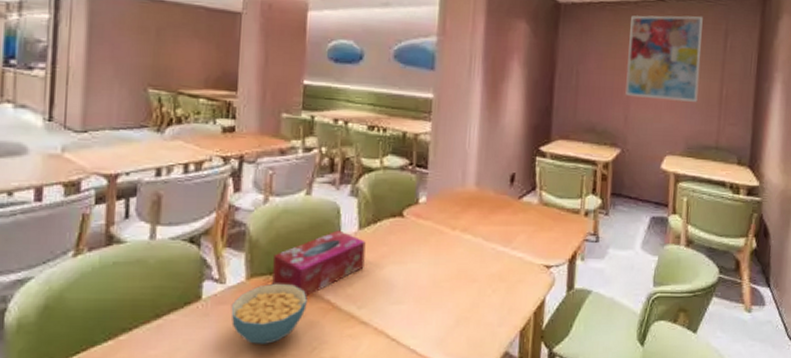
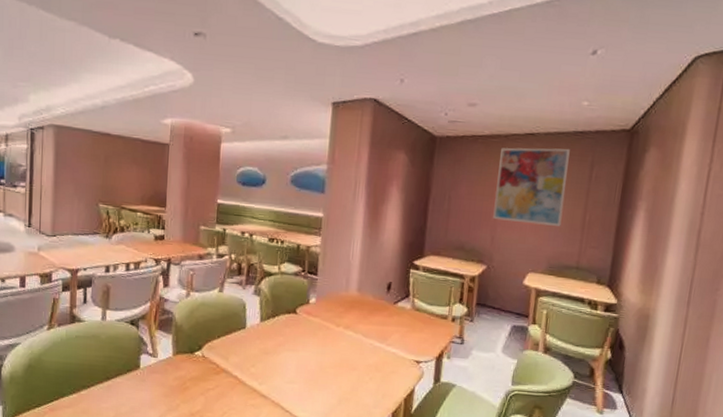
cereal bowl: present [231,283,307,344] -> none [161,360,220,406]
tissue box: present [272,230,366,296] -> none [193,321,266,372]

